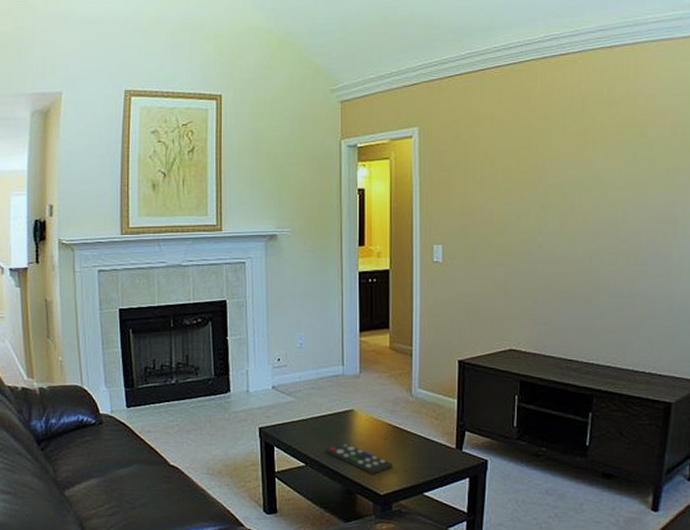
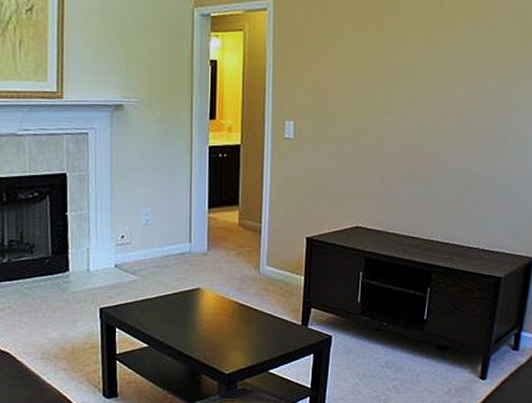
remote control: present [325,442,394,474] -> none [169,321,240,353]

